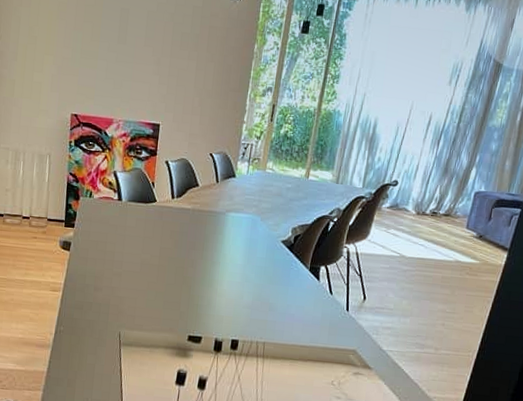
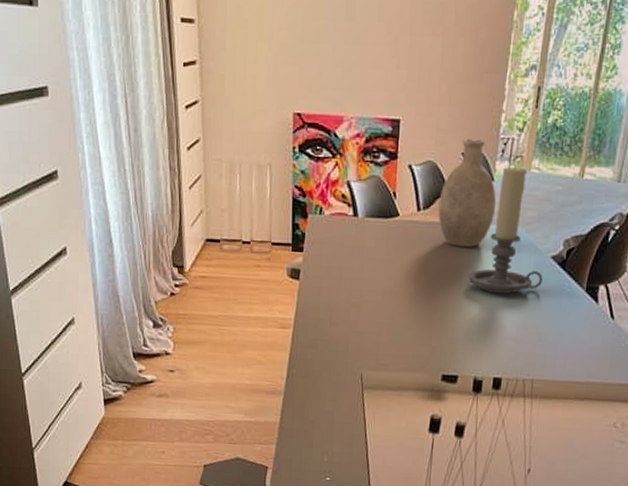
decorative vase: none [189,142,237,230] -> present [438,138,497,247]
candle holder: none [212,166,274,270] -> present [468,166,543,294]

